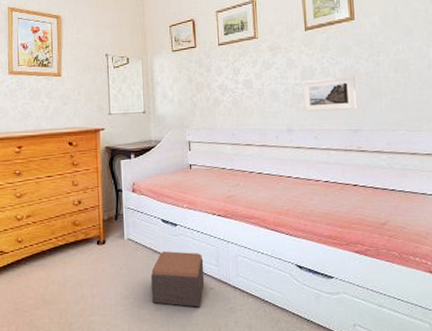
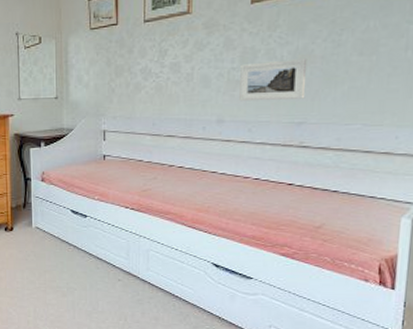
footstool: present [151,251,205,307] -> none [58,242,113,297]

